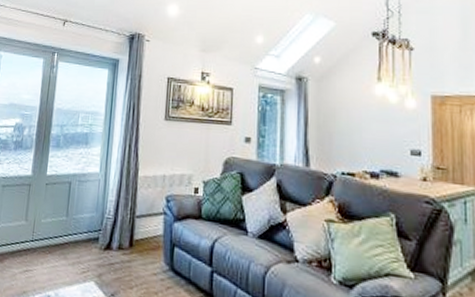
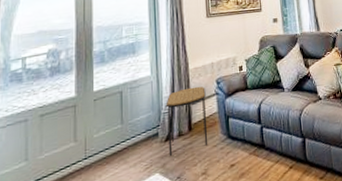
side table: none [106,197,153,270] -> present [165,86,208,157]

